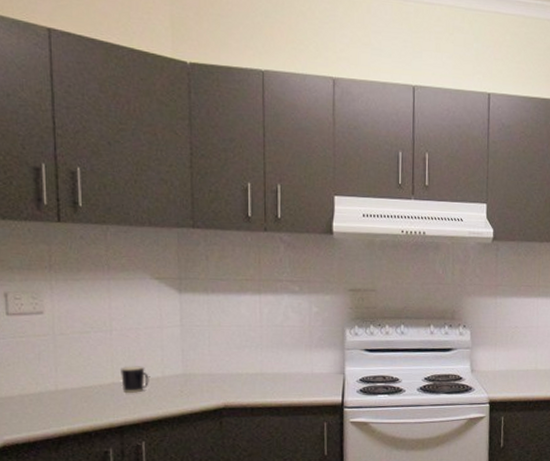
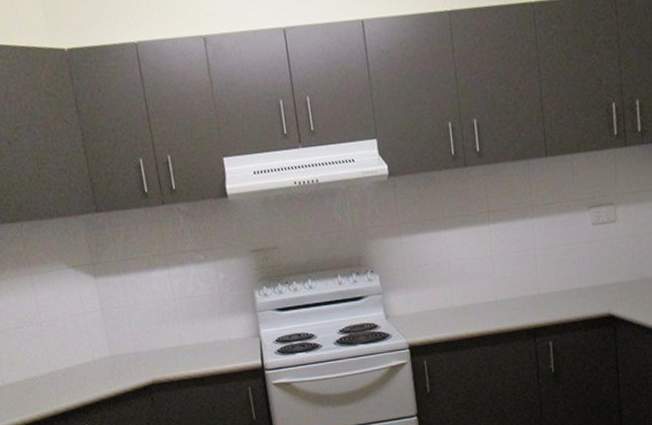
mug: present [121,366,149,394] -> none [55,353,82,381]

